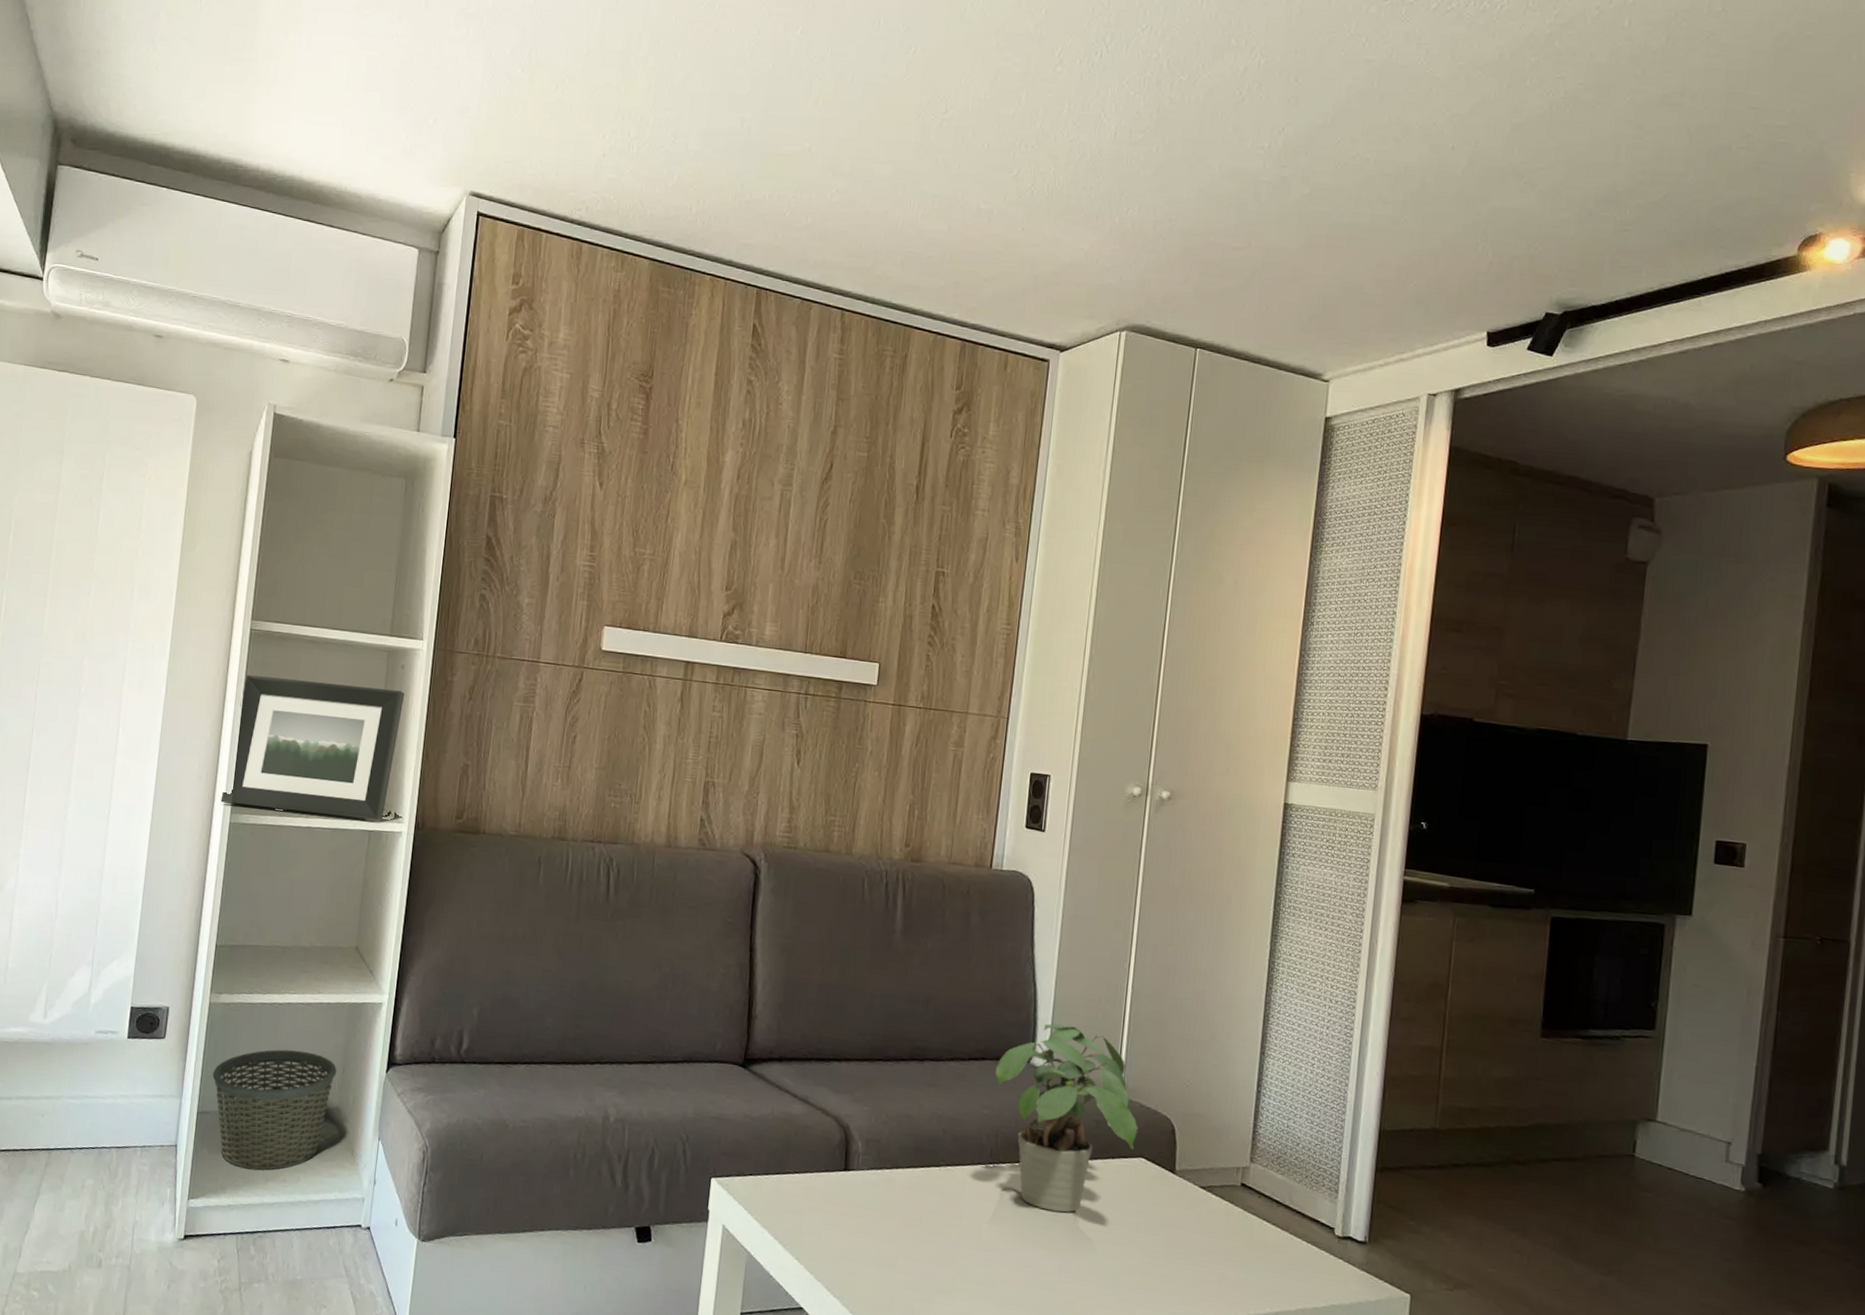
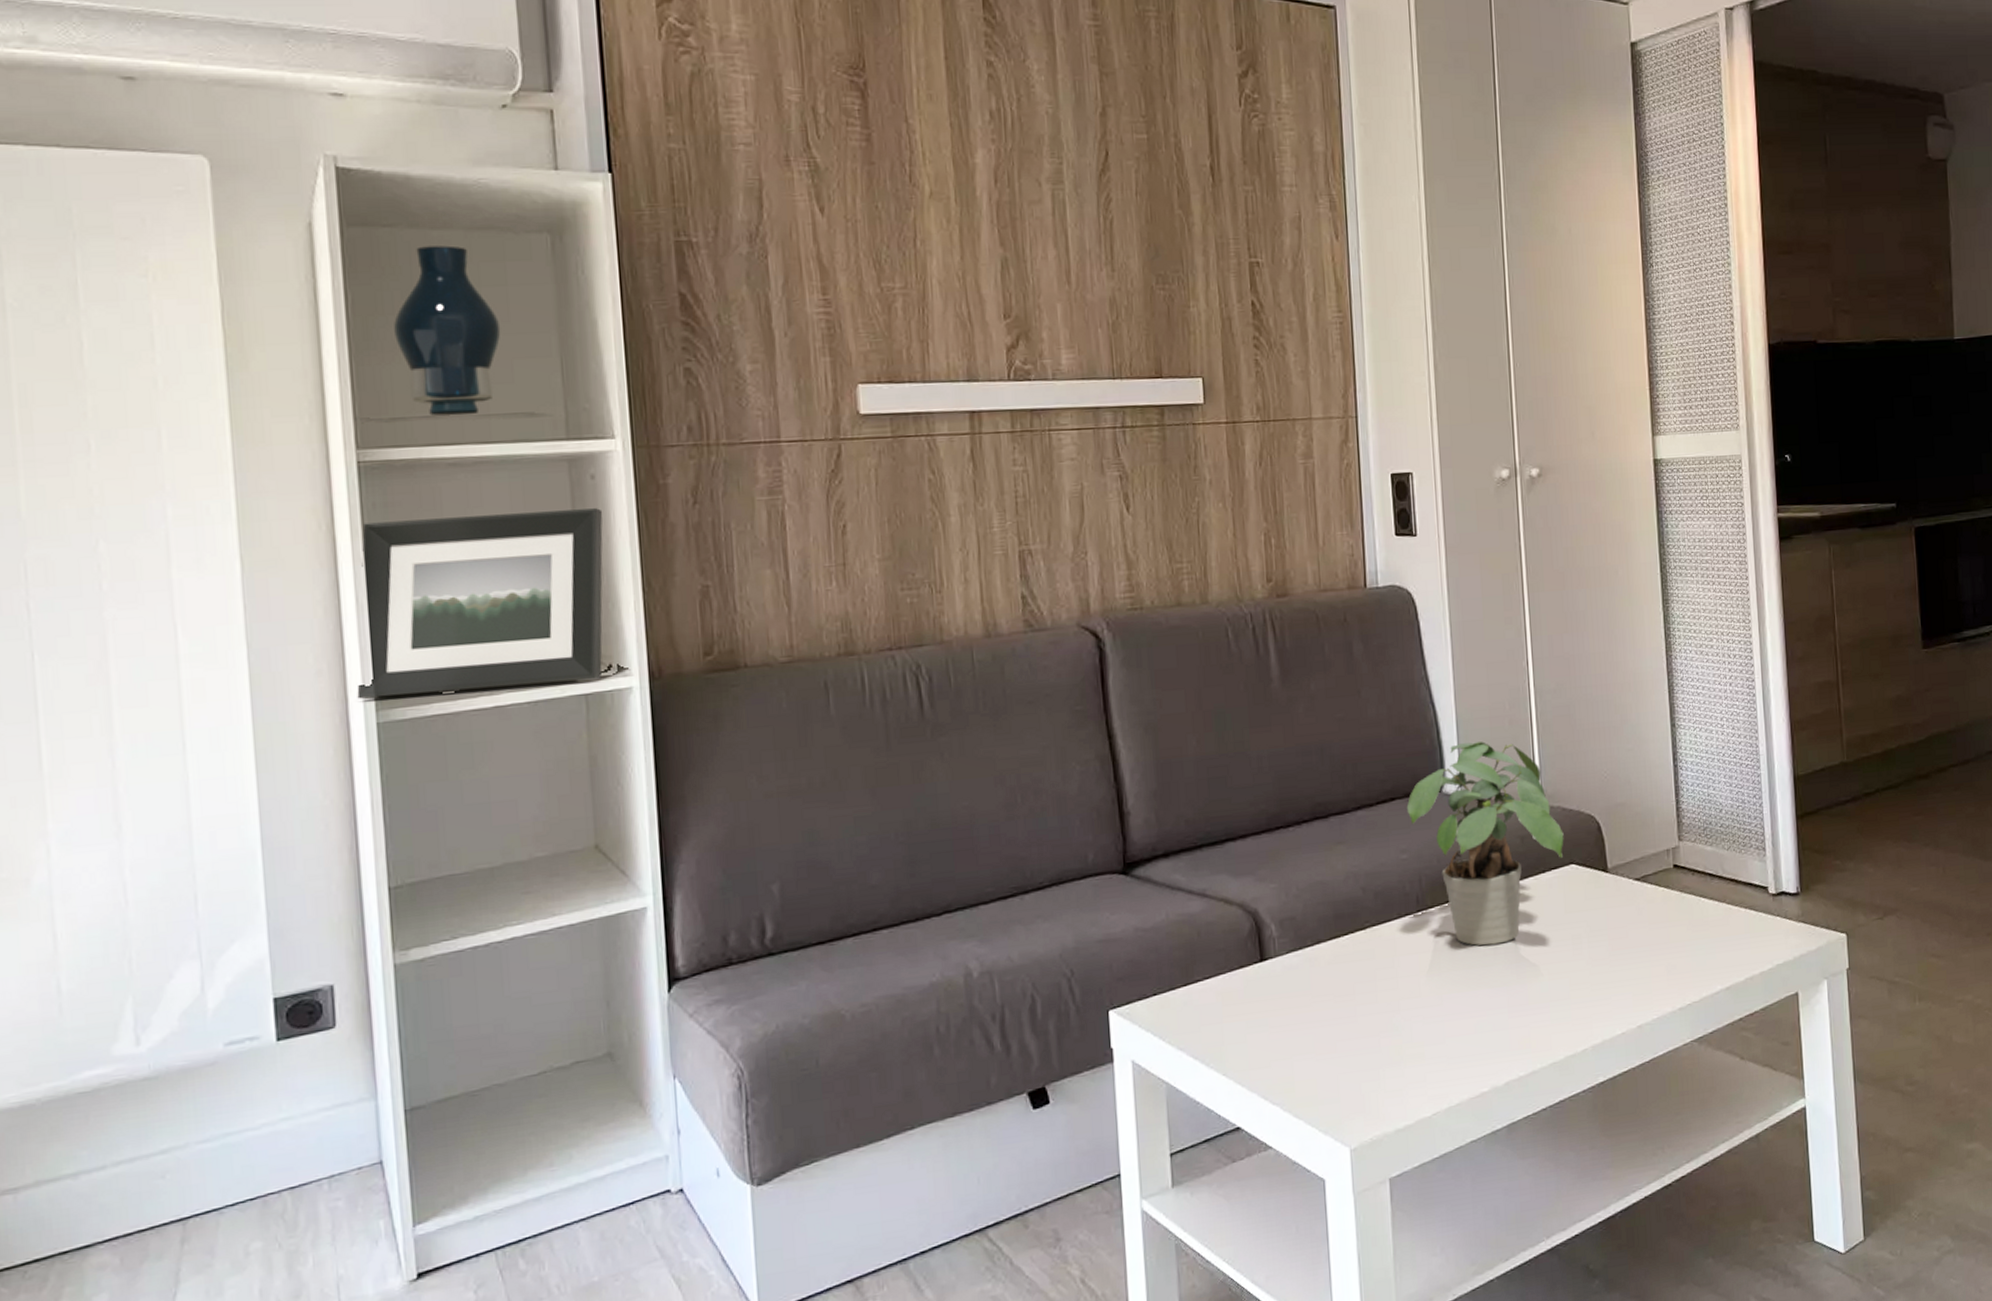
basket: present [212,1049,337,1170] -> none [417,993,599,1165]
vase: none [290,477,361,607] -> present [394,245,501,417]

